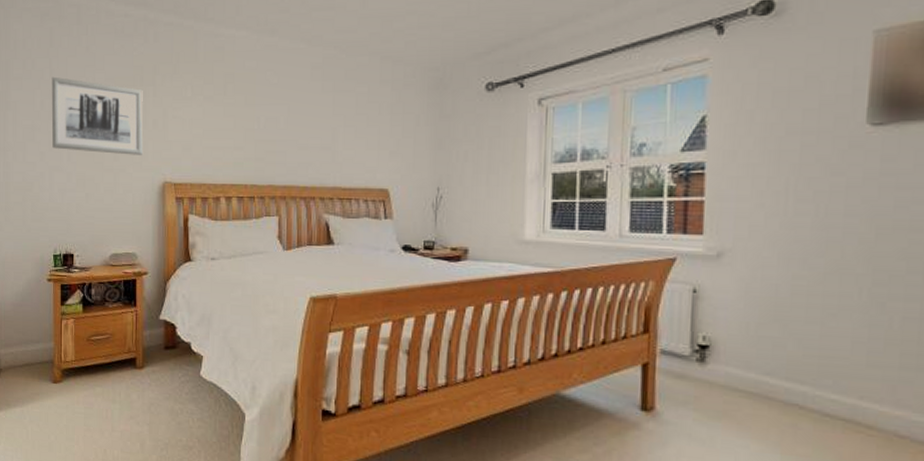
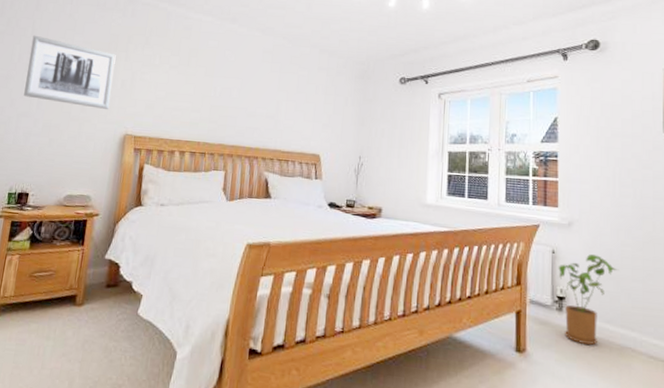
house plant: none [700,292,786,401] -> present [558,254,618,345]

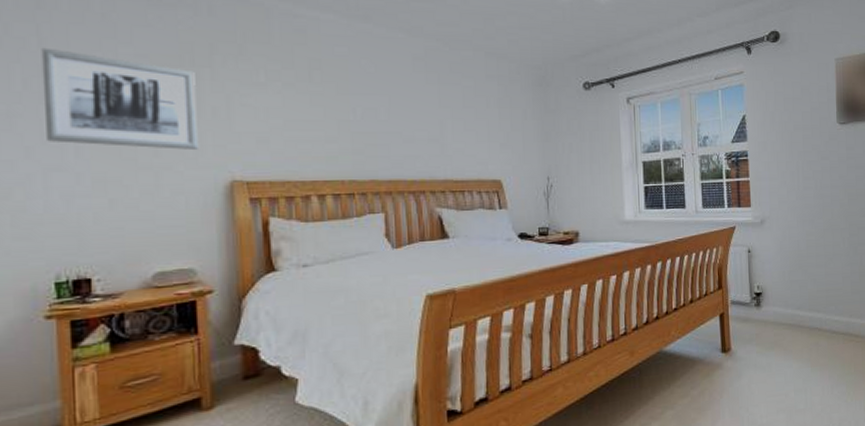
house plant: present [558,254,618,345] -> none [754,248,805,333]

